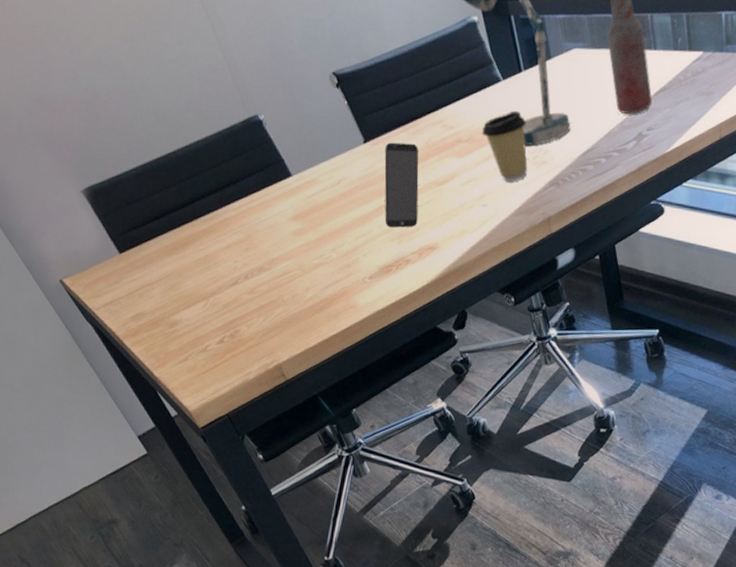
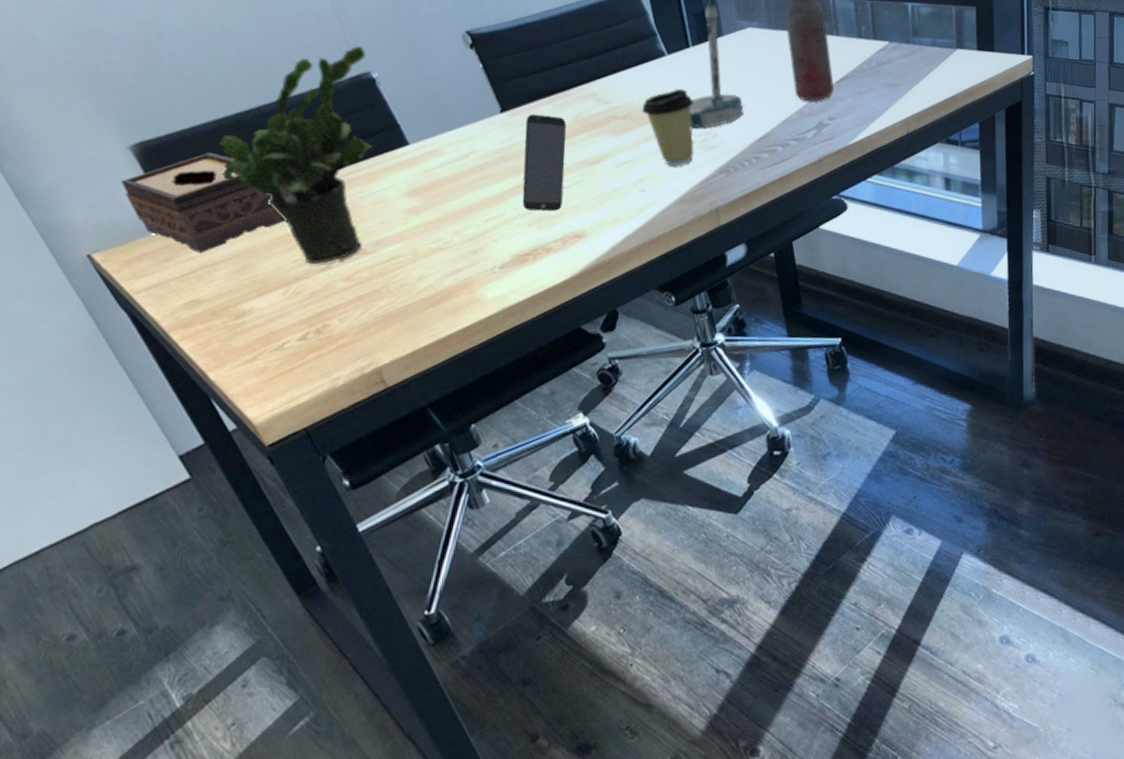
tissue box: none [79,192,200,275] -> present [121,153,285,253]
potted plant: none [147,92,263,281] -> present [219,45,372,265]

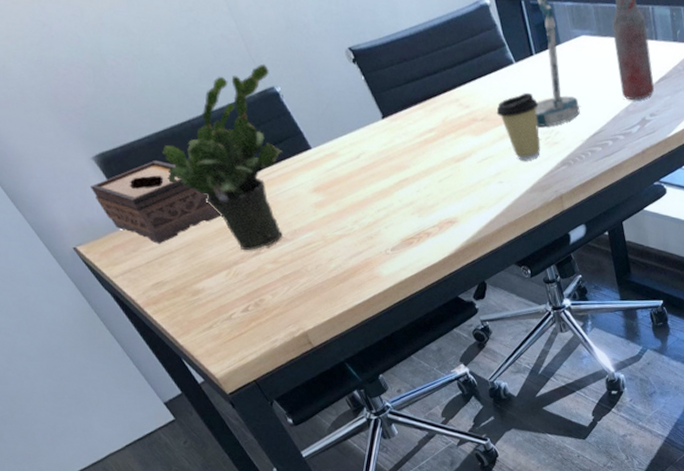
smartphone: present [522,113,567,212] -> none [403,119,437,202]

